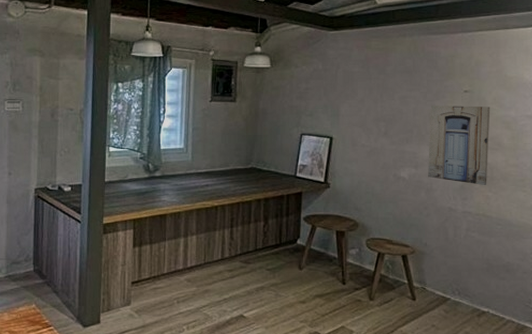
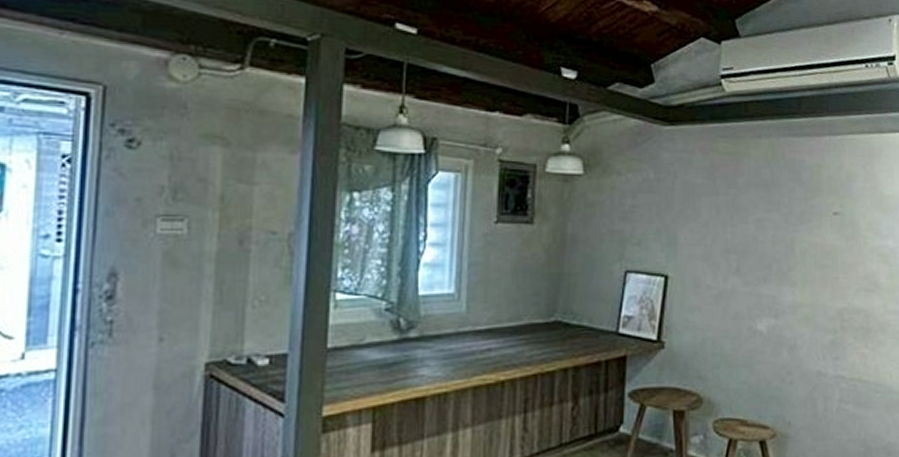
wall art: present [428,106,491,185] -> none [791,232,865,339]

